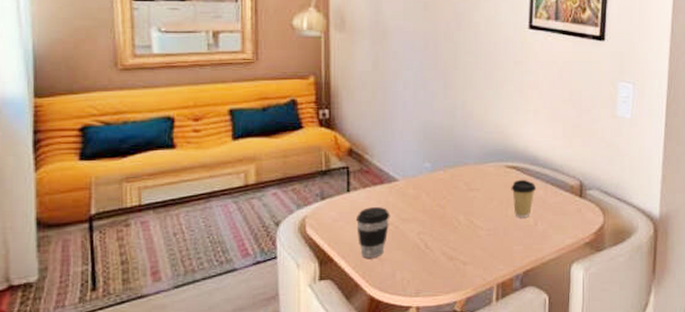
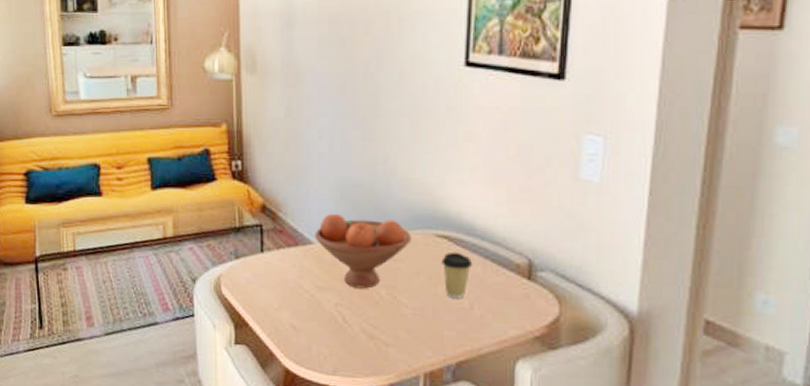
coffee cup: present [356,207,390,258] -> none [271,271,306,327]
fruit bowl: none [400,153,486,217] -> present [315,213,412,289]

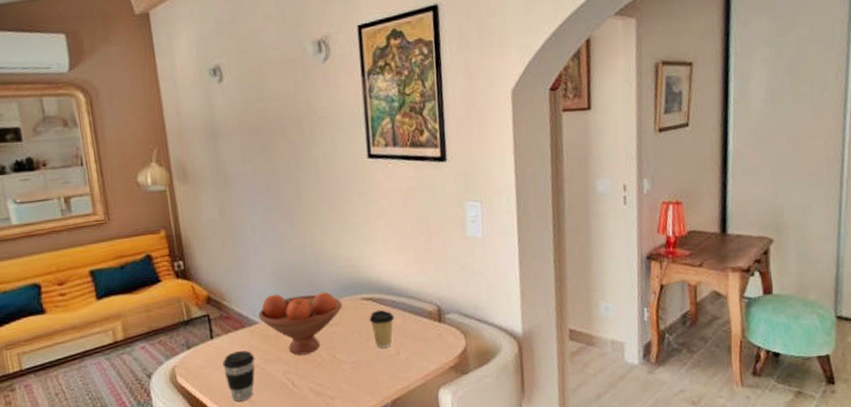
coffee cup: none [271,271,306,327] -> present [223,350,255,401]

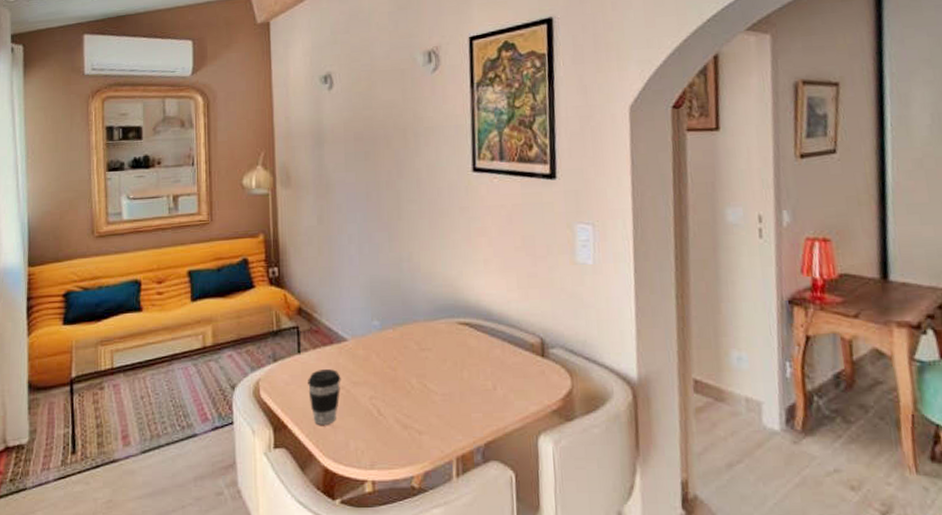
fruit bowl: present [258,291,343,355] -> none [348,310,437,380]
coffee cup: present [369,309,395,349] -> none [465,337,493,381]

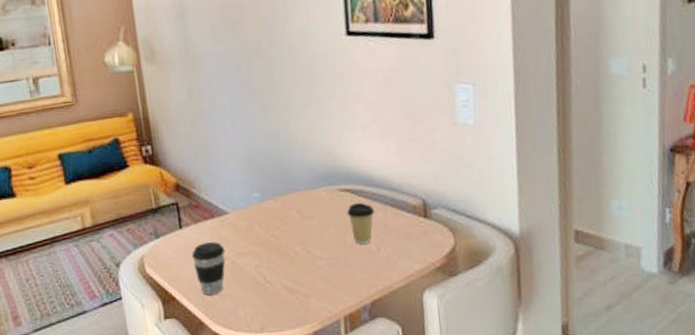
coffee cup: none [465,337,493,381] -> present [347,202,375,245]

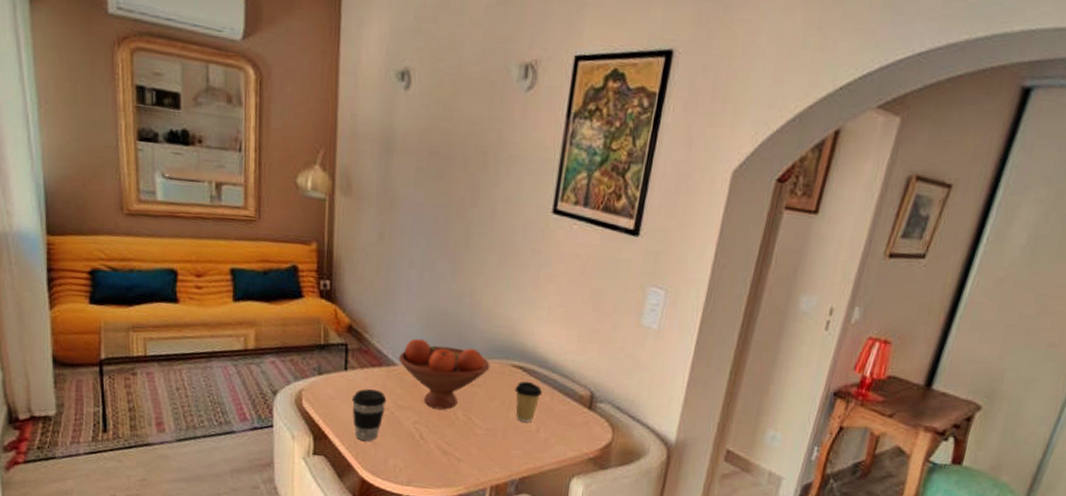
fruit bowl: none [229,181,318,249] -> present [399,338,490,410]

